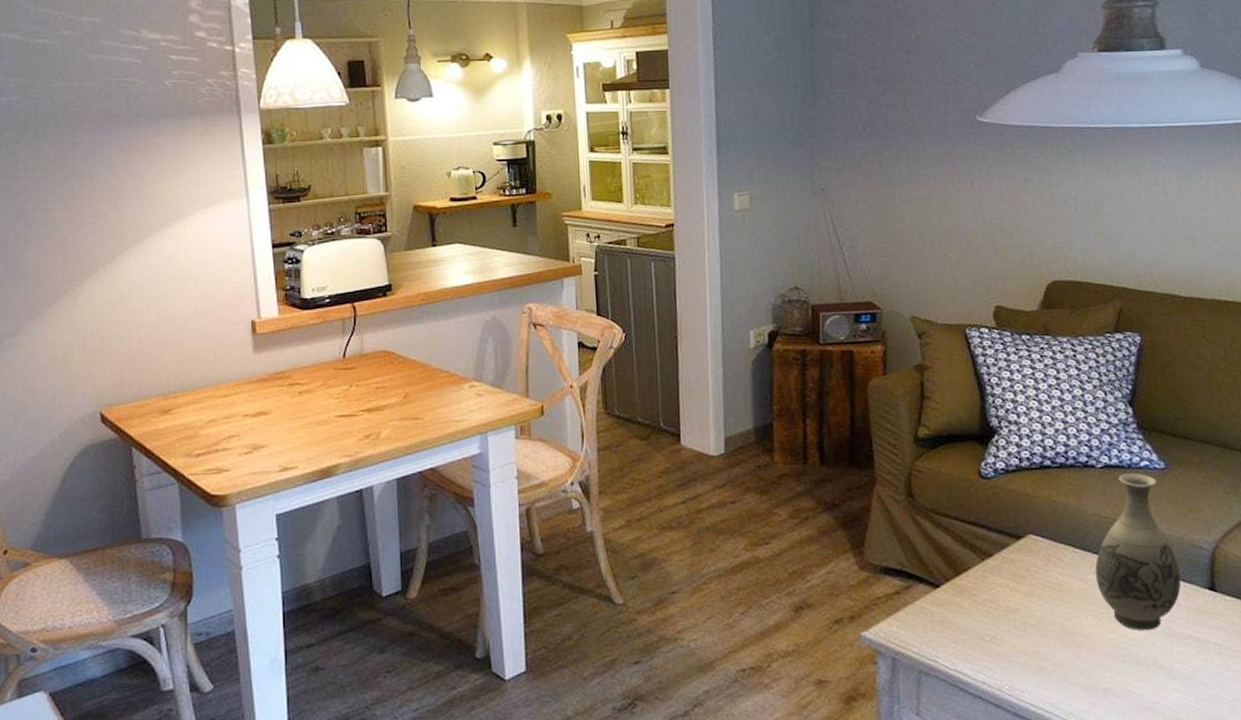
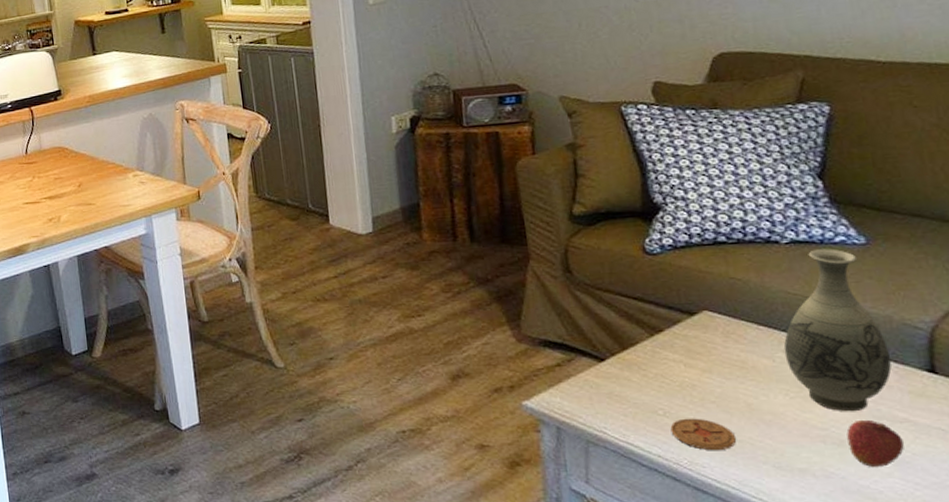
coaster: none [995,642,1052,675] -> present [670,418,737,451]
fruit: none [1143,637,1188,683] -> present [846,419,904,467]

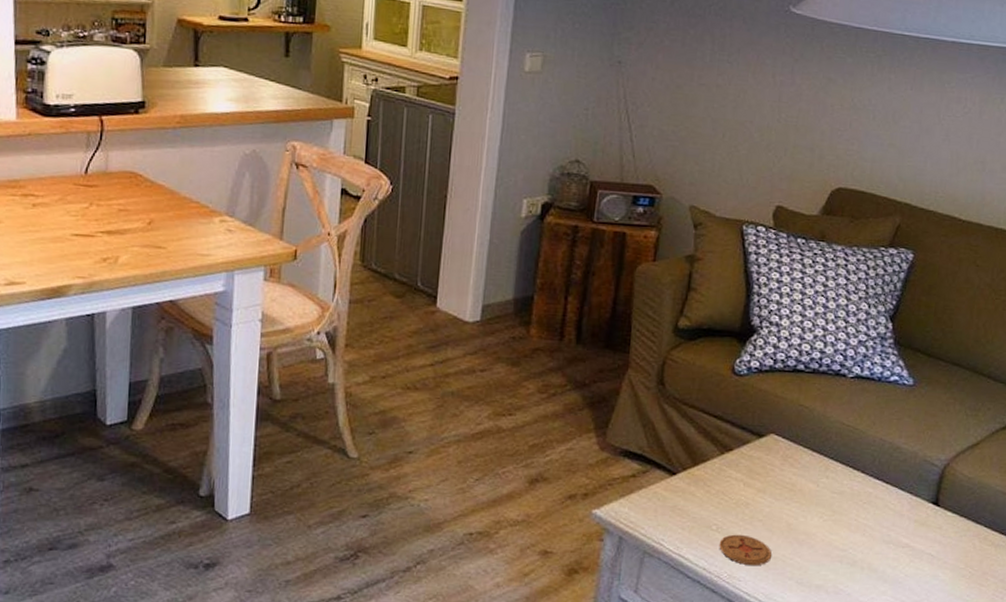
vase: present [784,249,892,412] -> none [827,386,909,536]
fruit: present [846,419,904,467] -> none [859,543,901,586]

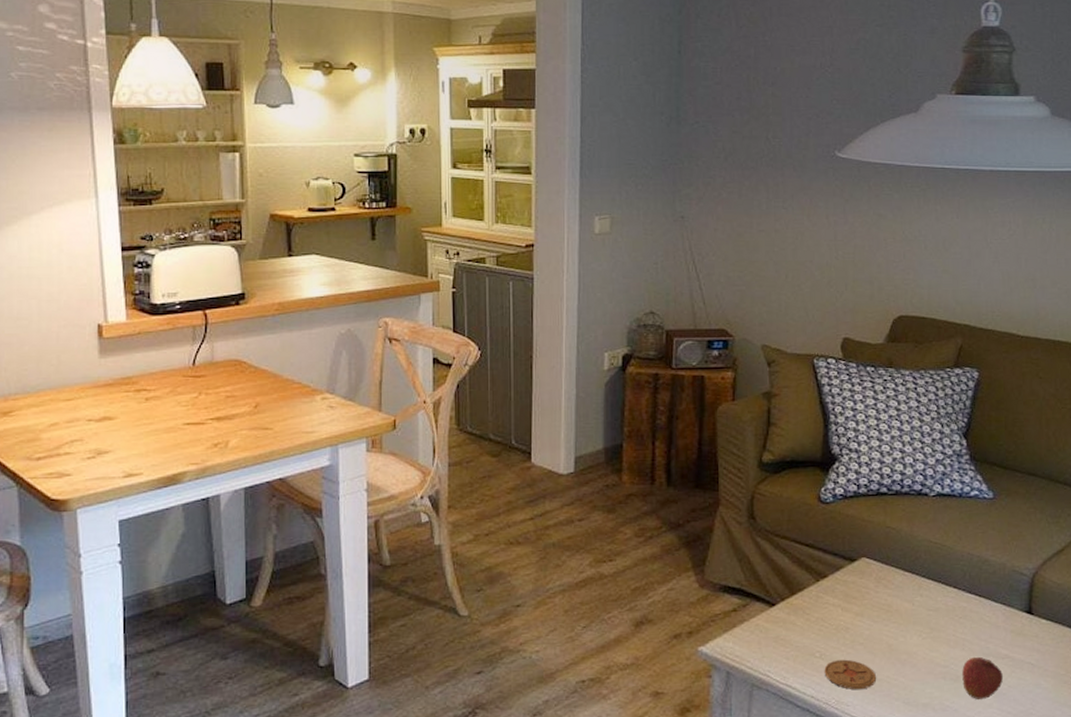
fruit: none [859,543,901,586] -> present [962,656,1003,699]

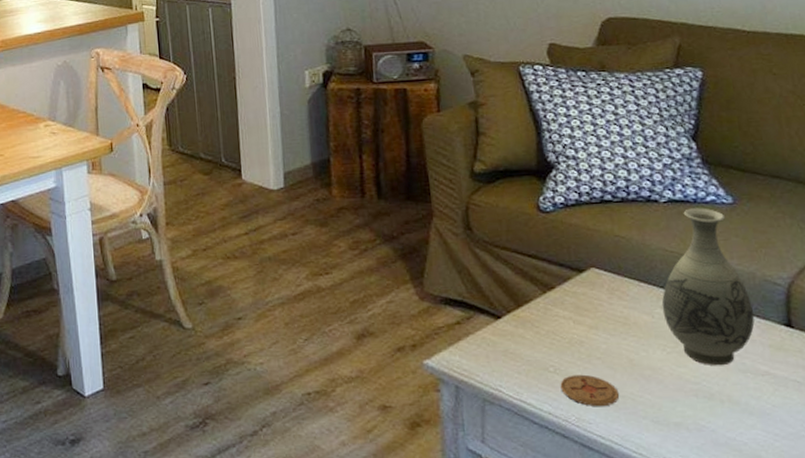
vase: none [922,502,1002,650] -> present [662,208,755,366]
fruit: present [962,656,1003,699] -> none [716,373,765,419]

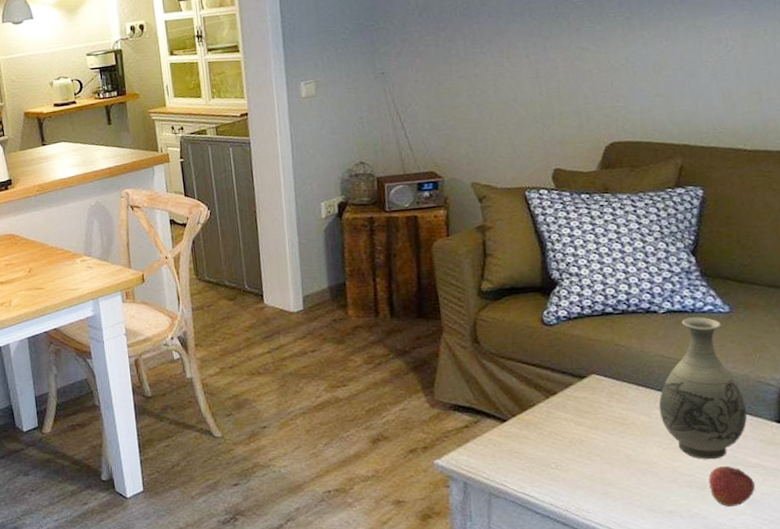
coaster: present [560,374,620,407] -> none [561,469,617,498]
fruit: none [716,373,765,419] -> present [708,465,755,507]

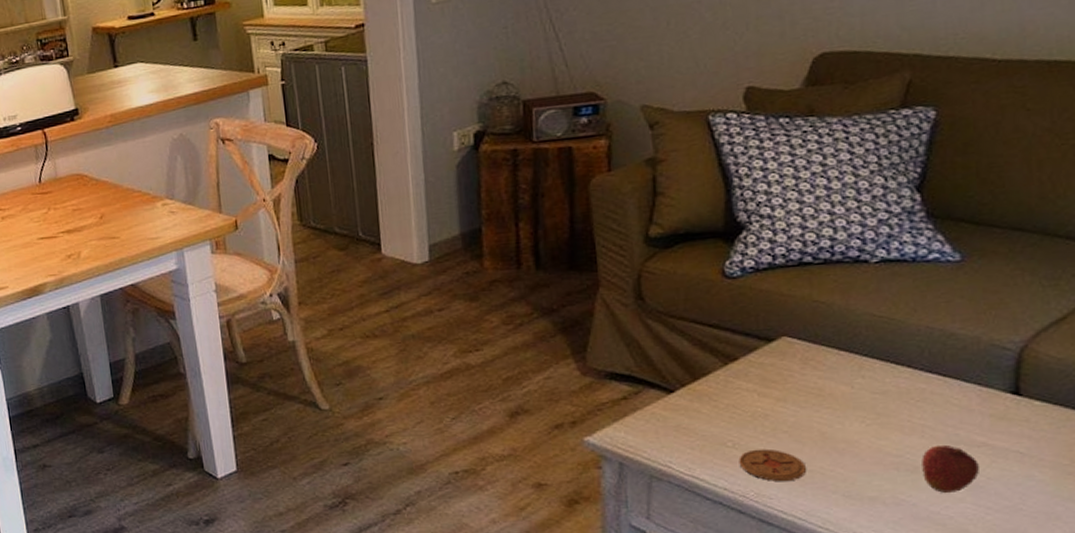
coaster: none [561,469,617,498] -> present [739,449,807,482]
vase: present [658,317,748,460] -> none [864,267,976,438]

